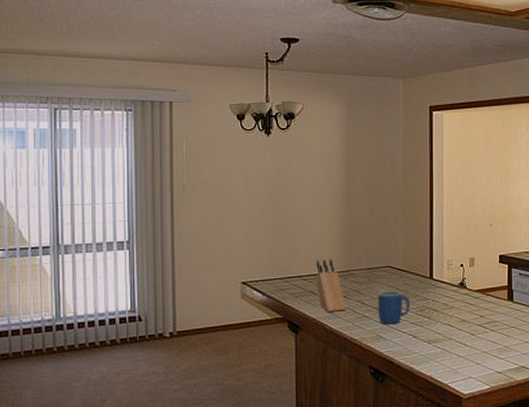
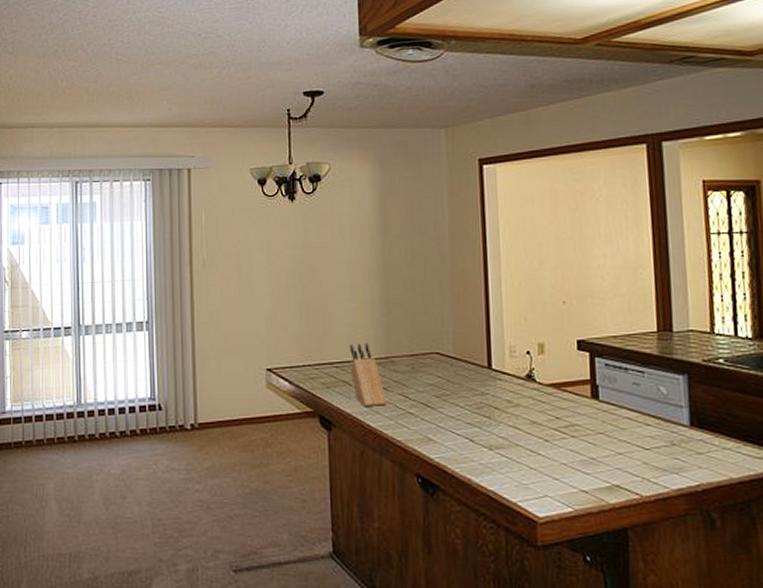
mug: present [377,291,411,325] -> none [423,383,465,424]

